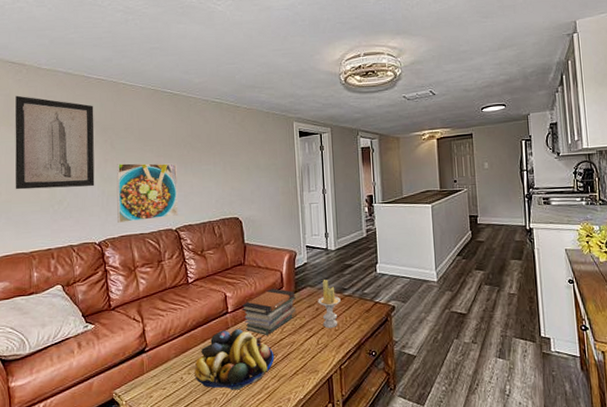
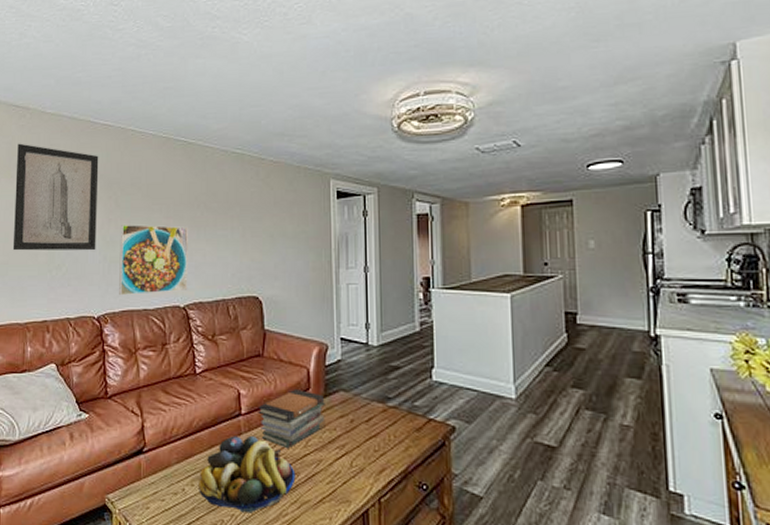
candle: present [318,280,341,329] -> none [353,384,383,448]

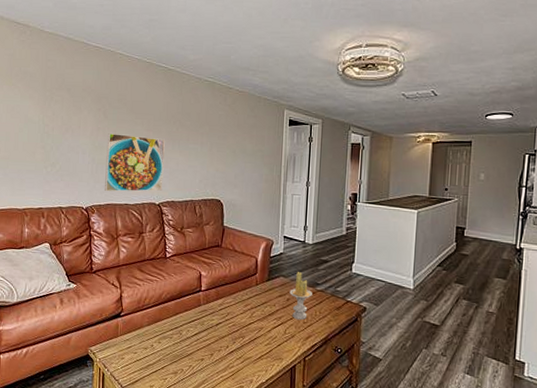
wall art: present [12,143,99,251] -> none [13,56,91,153]
fruit bowl: present [199,435,296,513] -> none [164,306,242,365]
book stack: present [258,388,325,449] -> none [215,273,268,318]
candle: none [353,384,383,448] -> present [289,272,312,320]

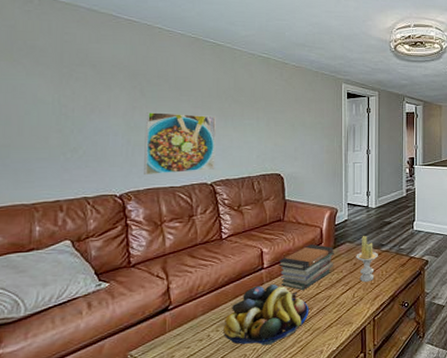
fruit bowl: none [164,306,242,365] -> present [223,283,309,346]
book stack: none [215,273,268,318] -> present [278,243,334,291]

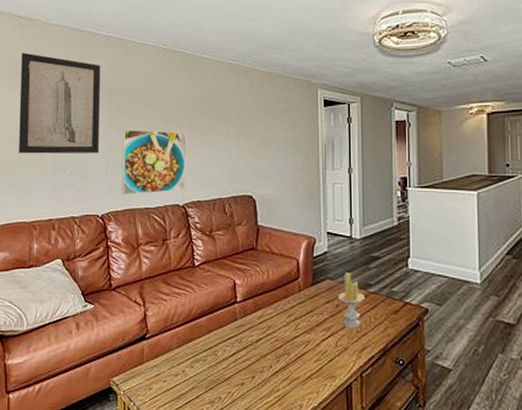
wall art: none [16,28,122,135] -> present [18,52,101,154]
fruit bowl: present [223,283,309,346] -> none [198,320,286,390]
book stack: present [278,243,334,291] -> none [252,278,313,332]

